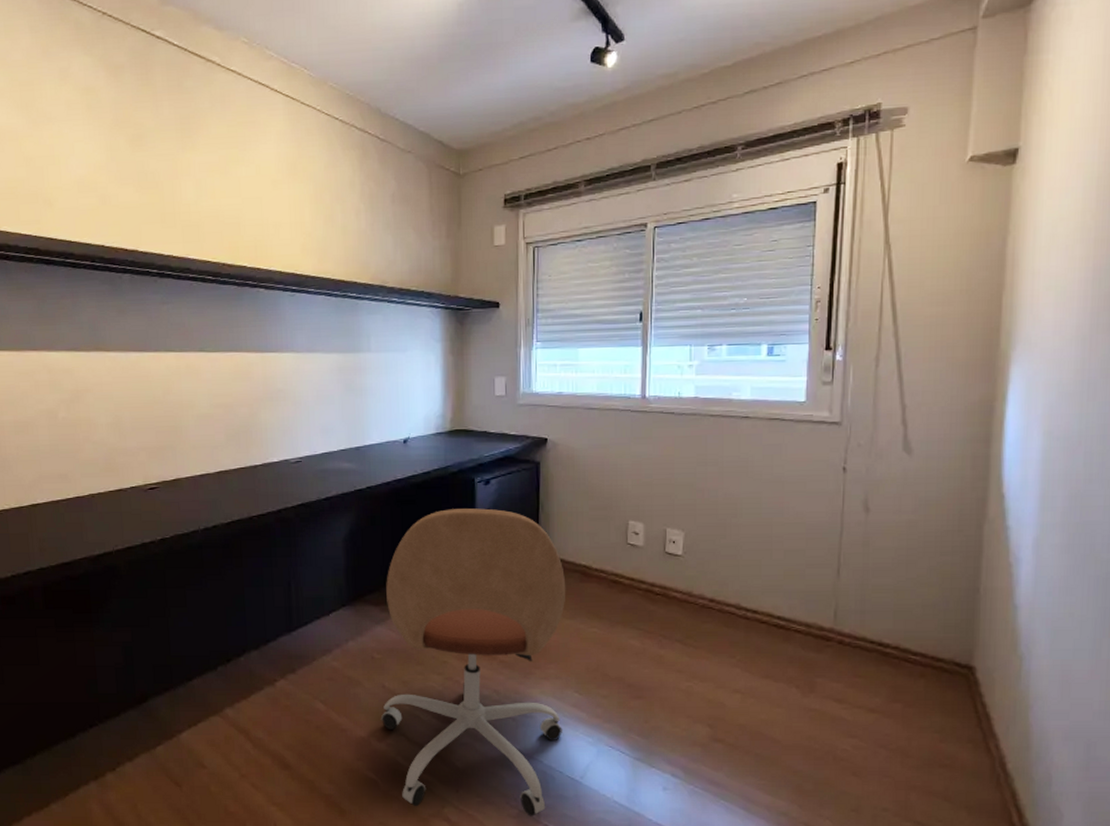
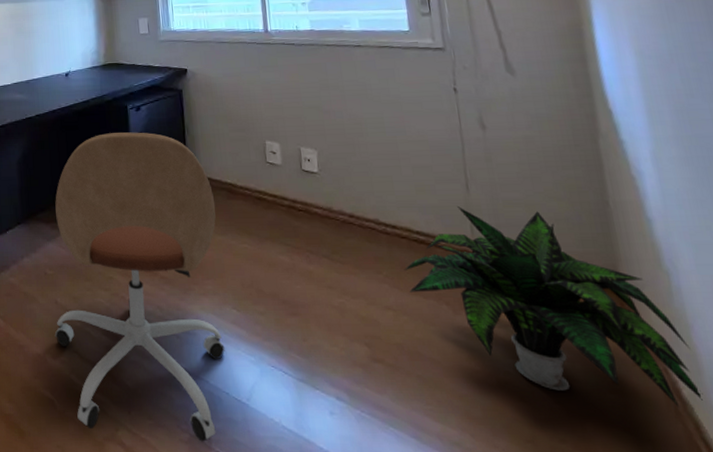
potted plant: none [758,592,1026,779] -> present [403,207,703,407]

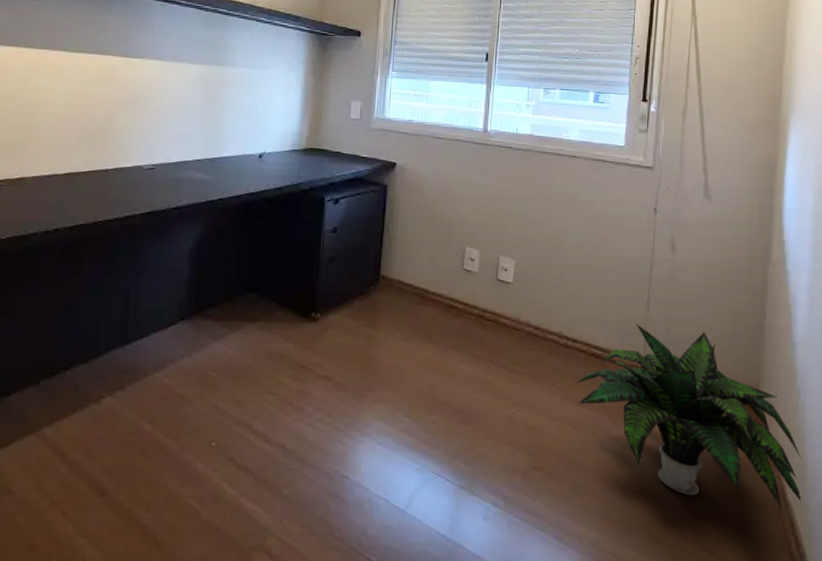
office chair: present [54,132,225,442] -> none [209,226,404,548]

